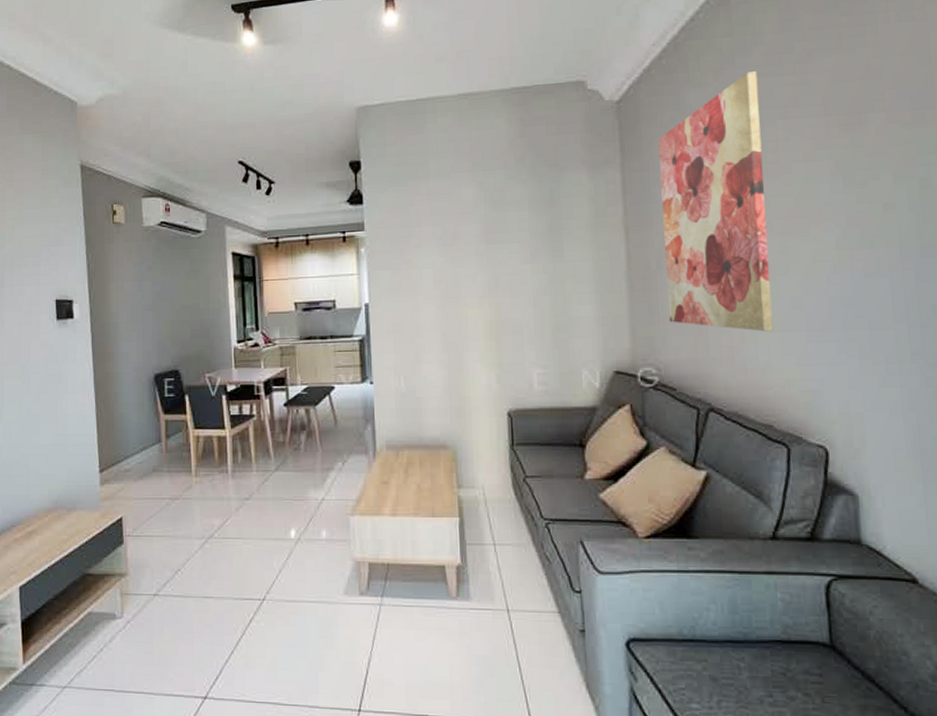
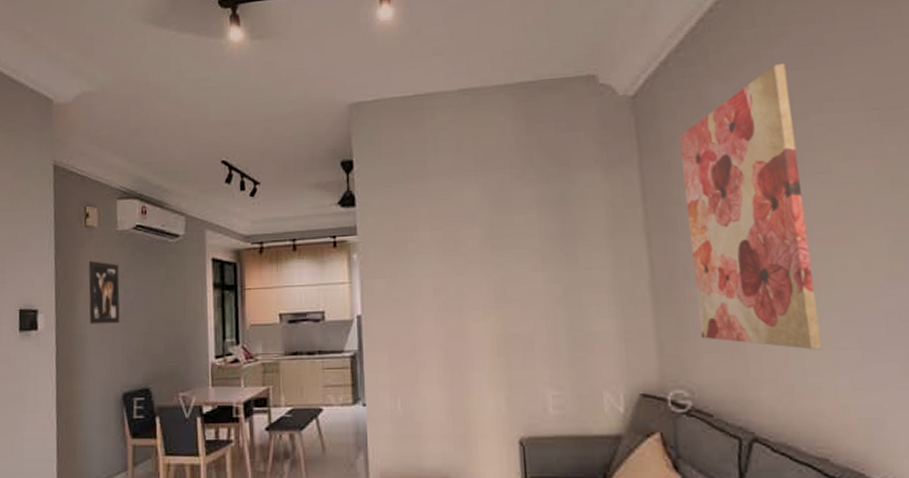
wall art: none [118,254,149,313] -> present [88,260,120,324]

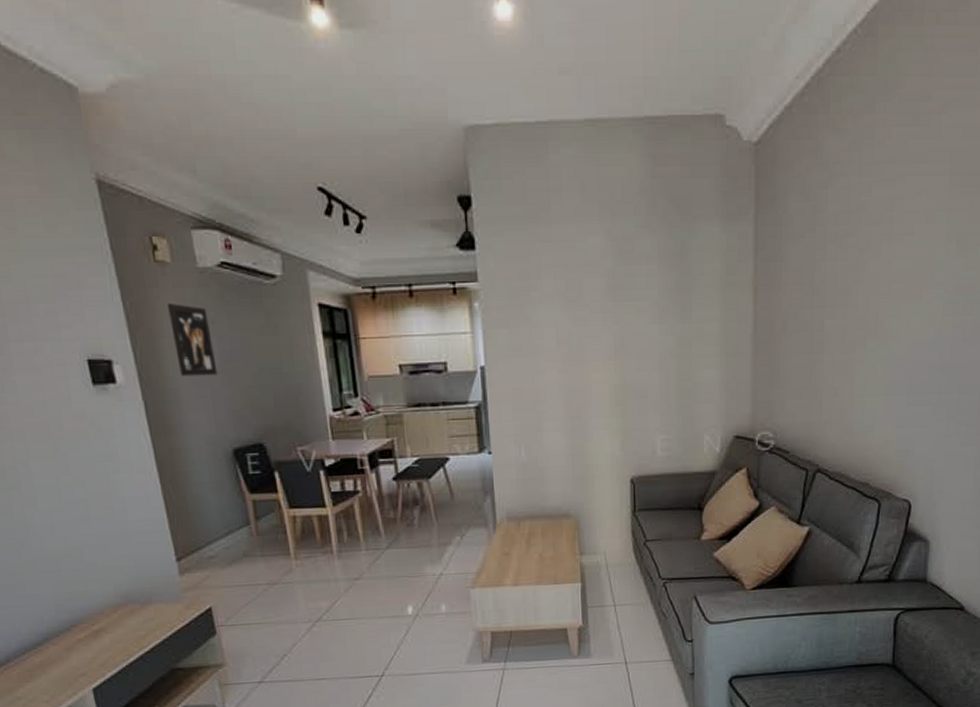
wall art: present [679,64,822,350] -> none [788,119,894,396]

